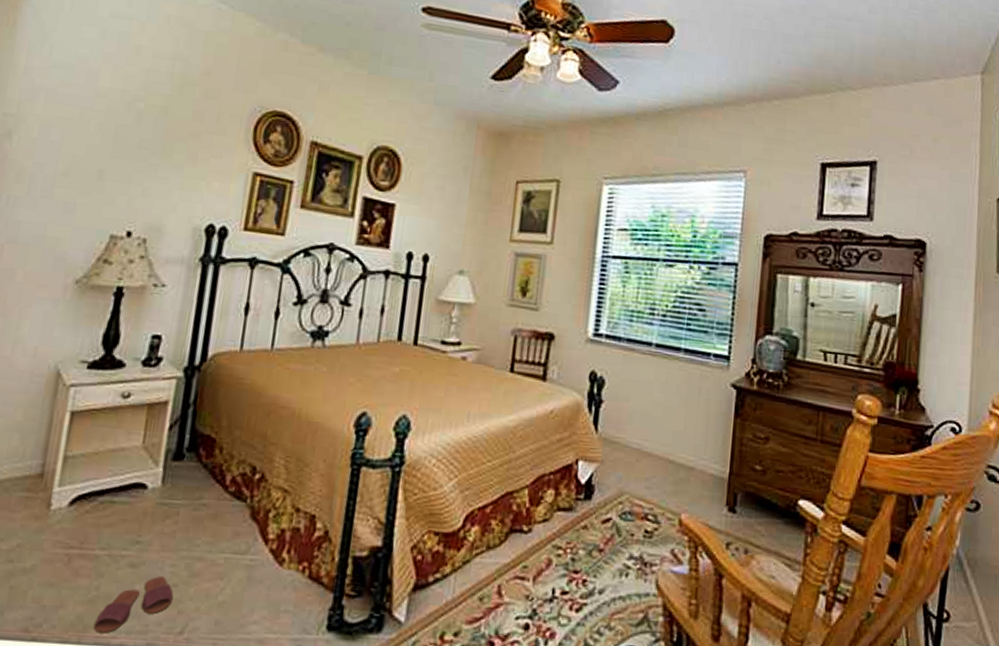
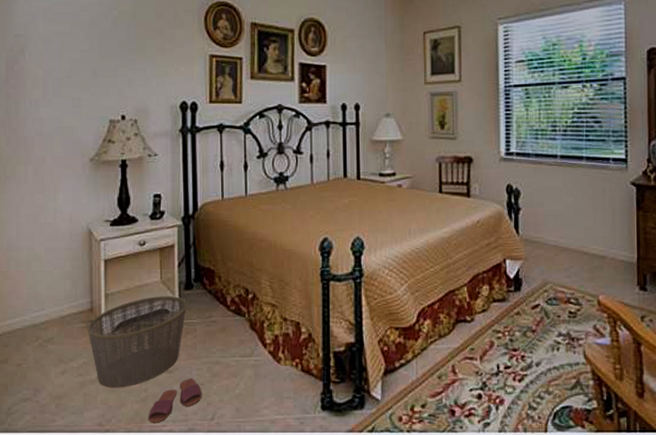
basket: none [28,465,176,582] -> present [85,296,189,388]

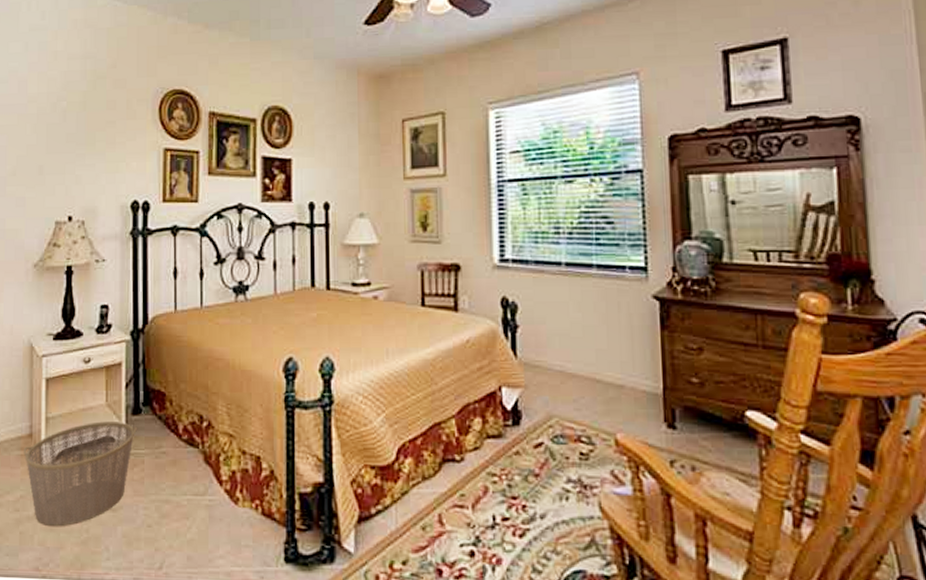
slippers: present [149,378,202,423] -> none [90,518,149,570]

